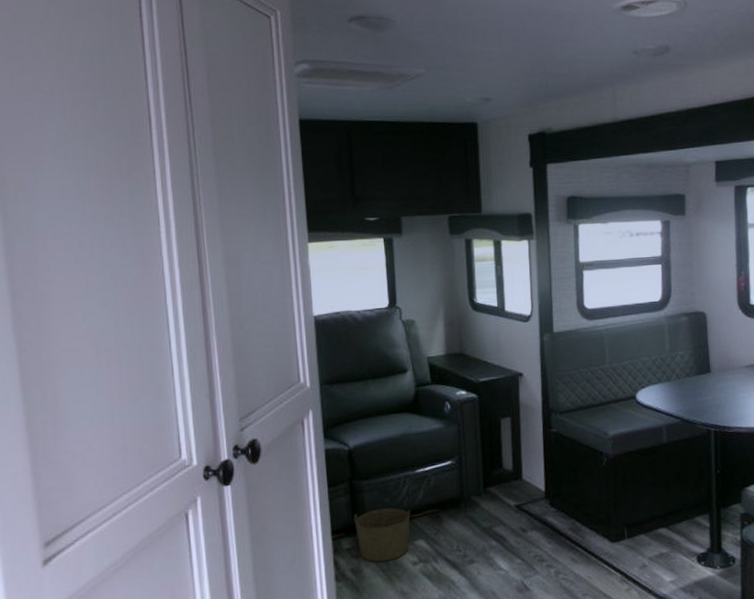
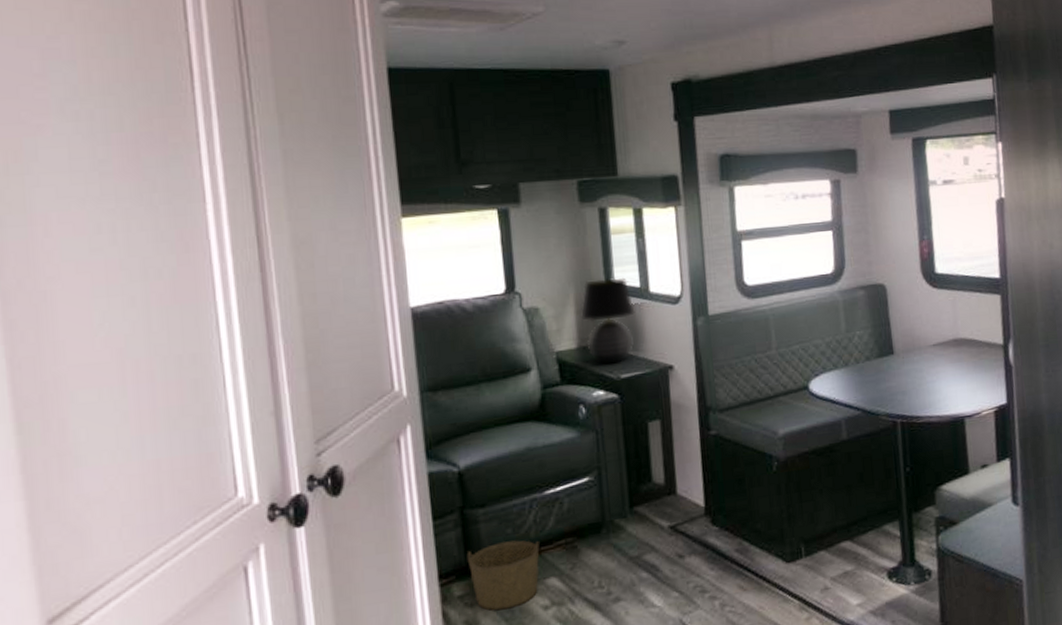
table lamp: none [449,298,493,370] -> present [581,277,635,365]

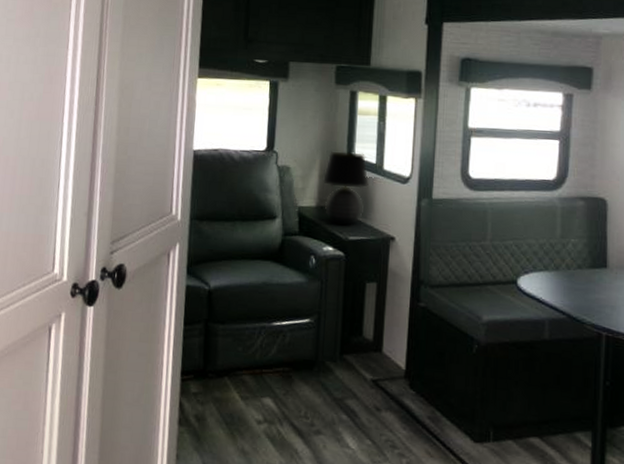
basket: present [466,540,540,611] -> none [204,356,262,415]

